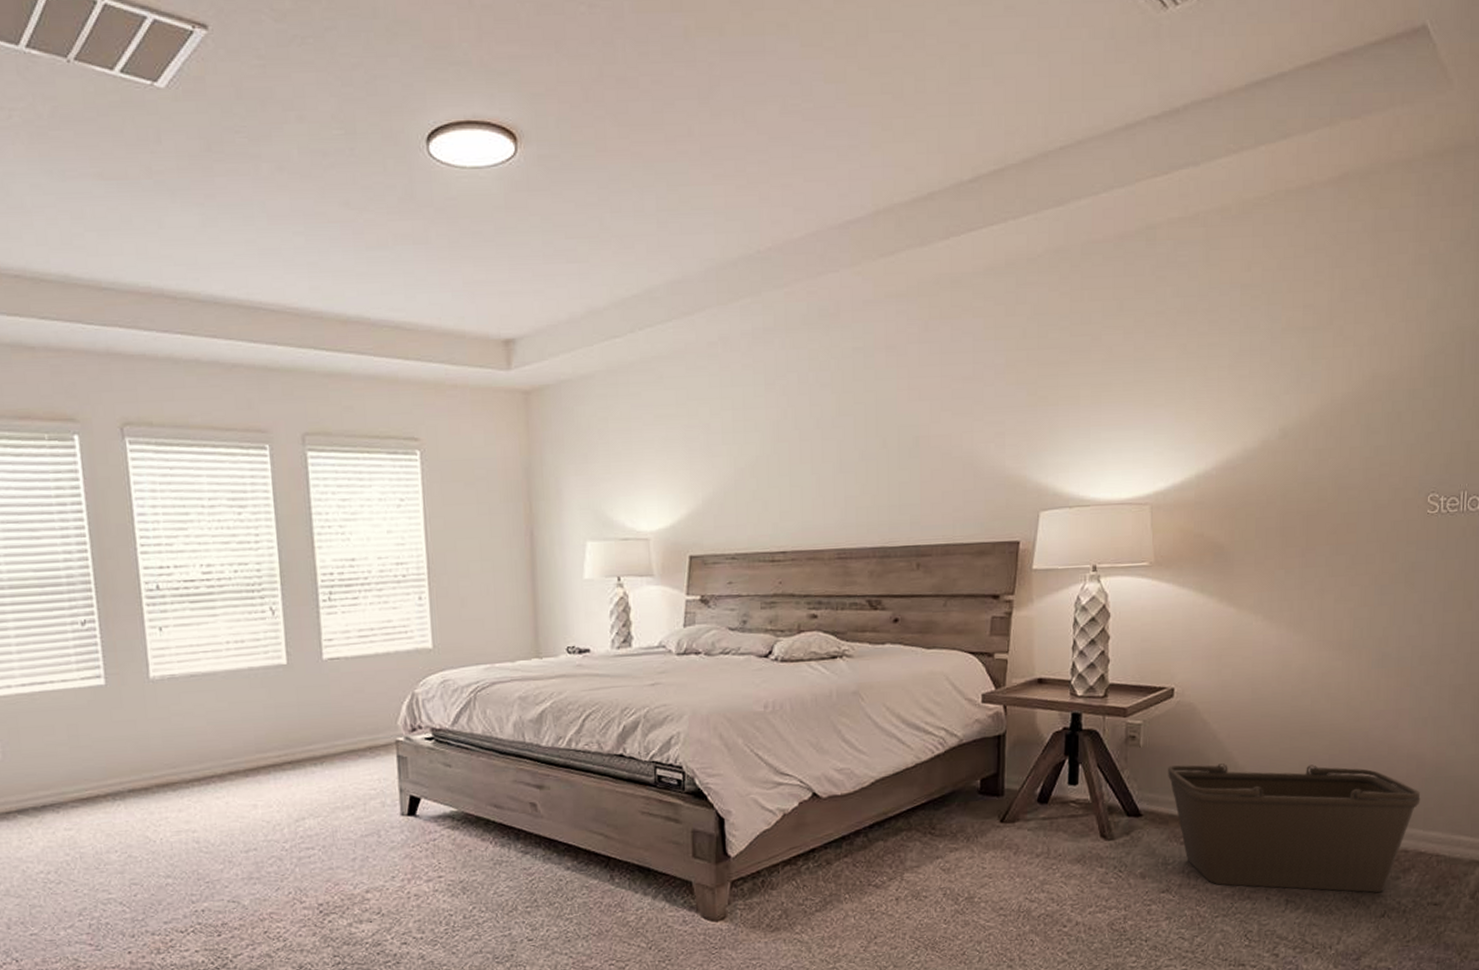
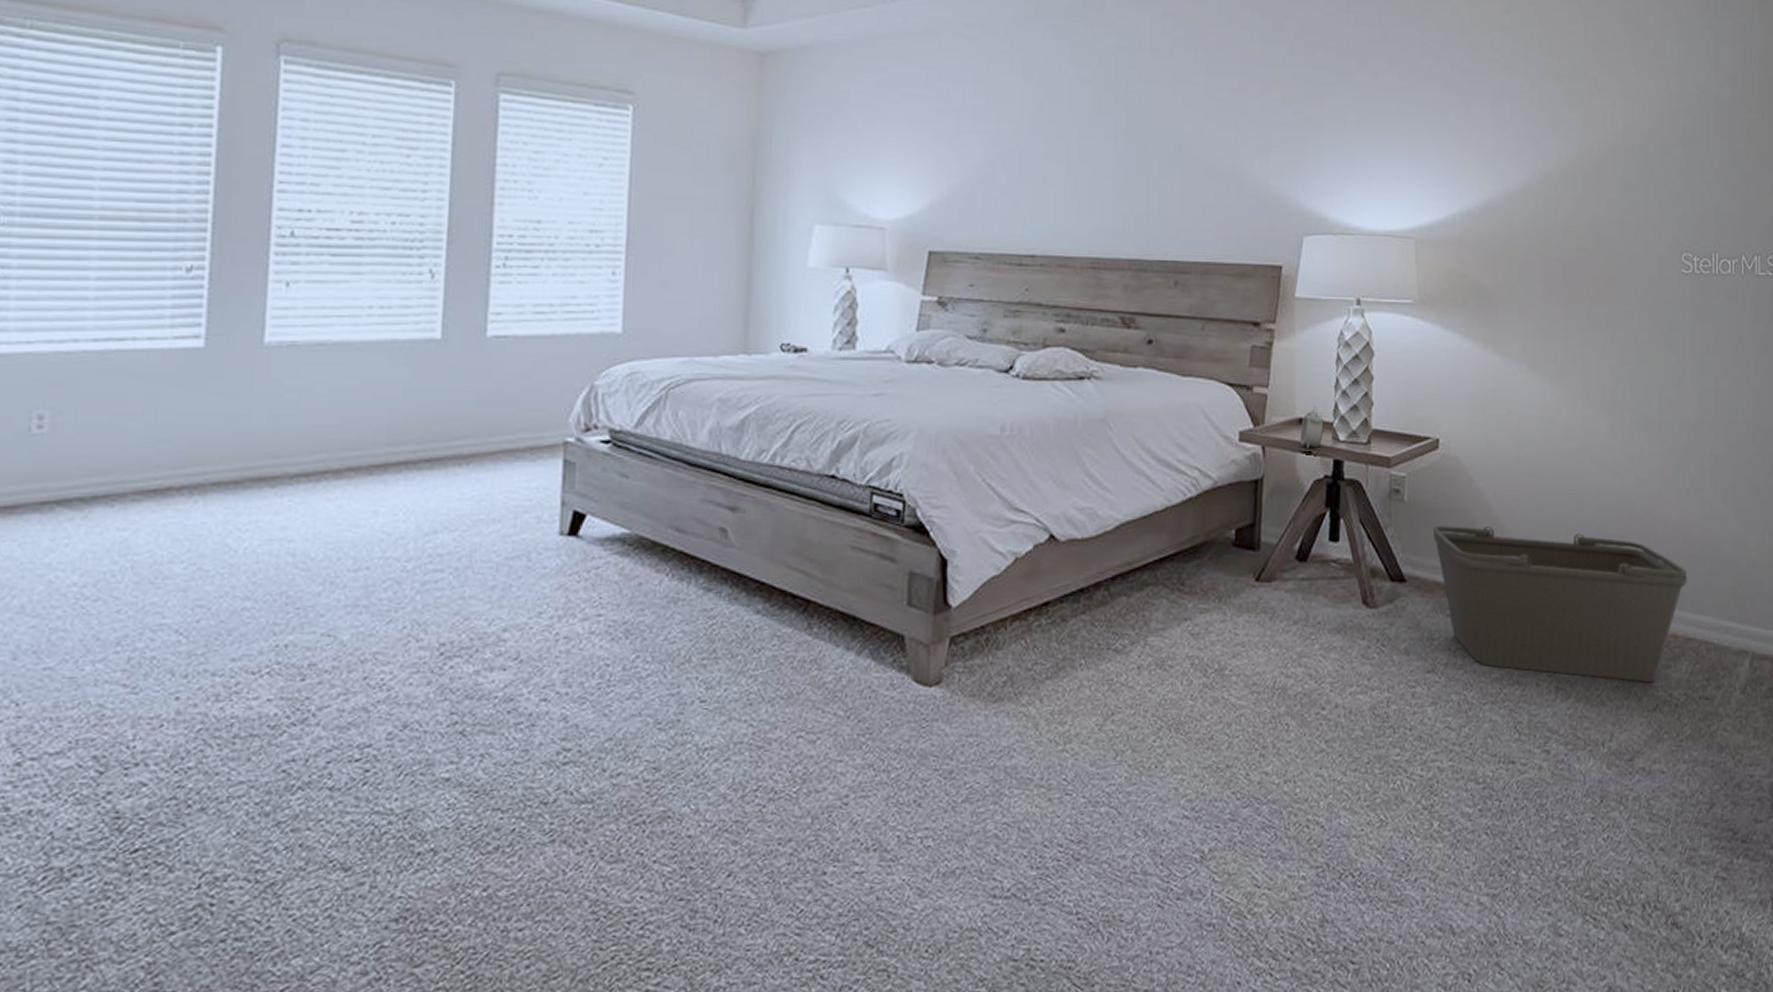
alarm clock: none [1040,667,1062,704] -> present [1300,406,1324,448]

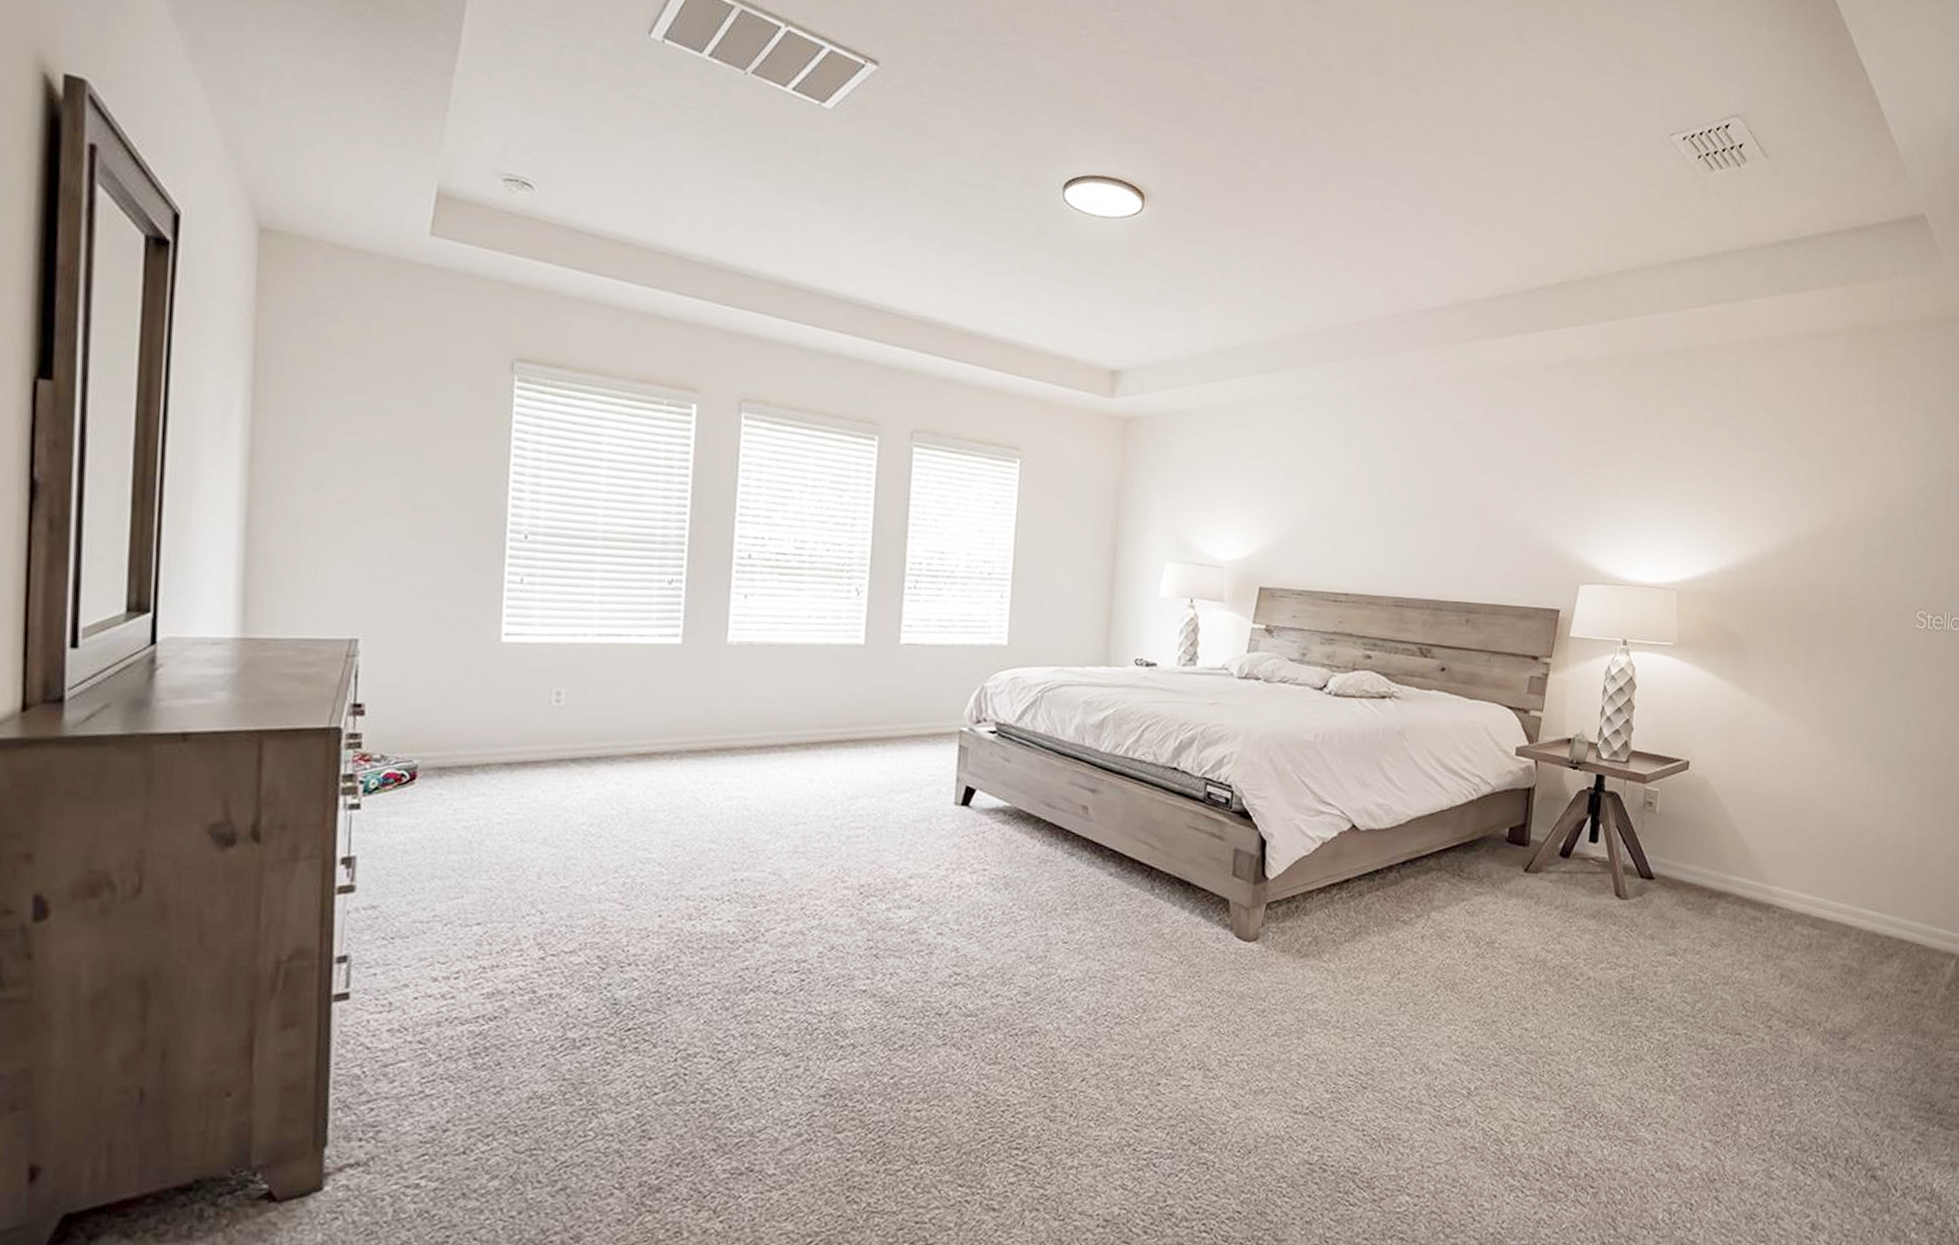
bicycle basket: present [1433,526,1688,683] -> none [1680,834,1904,976]

